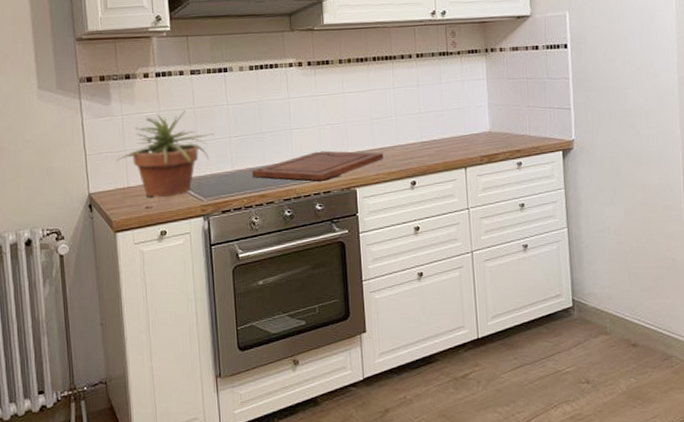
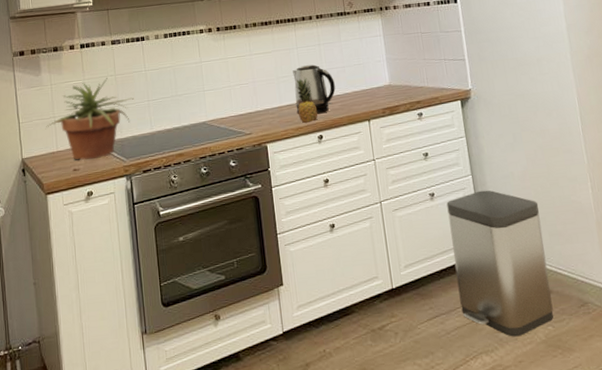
cutting board: present [251,150,384,181] -> none [169,109,291,139]
kettle: none [388,106,432,159] -> present [293,64,336,114]
fruit: none [390,119,412,169] -> present [295,77,318,124]
pedal bin: none [539,243,637,388] -> present [446,190,553,337]

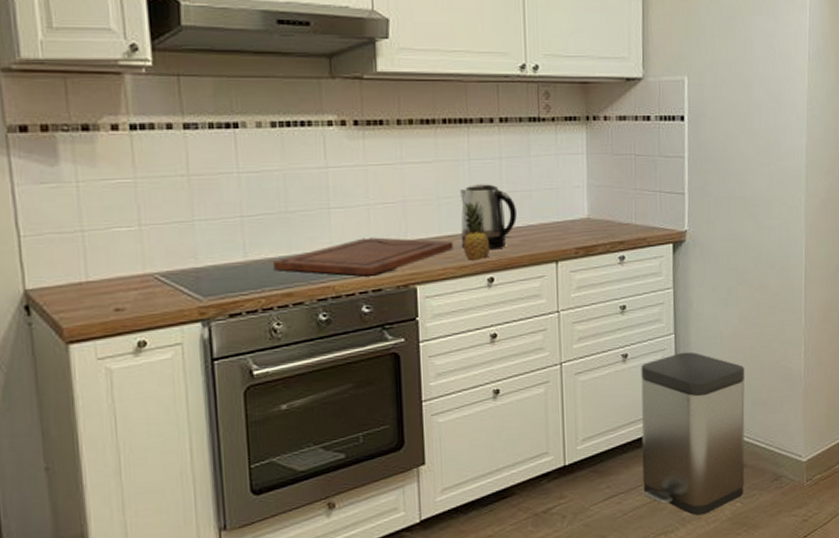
potted plant: present [46,77,134,160] -> none [67,177,218,296]
cutting board: none [169,109,291,139] -> present [272,237,453,277]

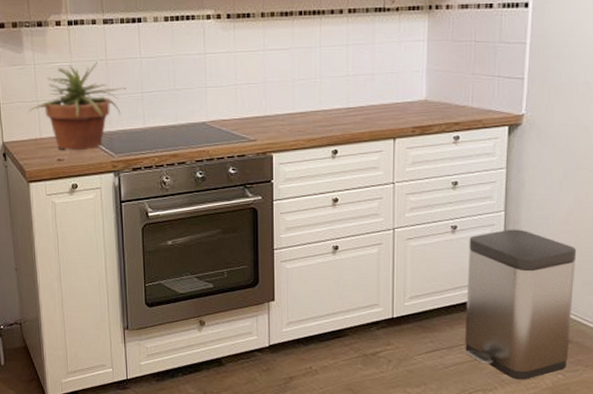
potted plant: none [67,177,218,296] -> present [28,61,126,150]
cutting board: present [272,237,453,277] -> none [163,112,304,144]
kettle: present [460,184,517,250] -> none [311,68,360,126]
fruit: present [463,199,491,262] -> none [313,82,336,135]

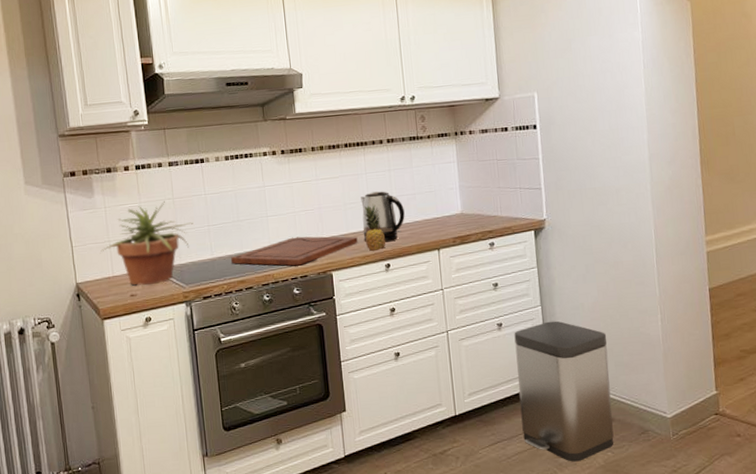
cutting board: none [163,112,304,144] -> present [230,236,358,266]
kettle: none [311,68,360,126] -> present [361,191,405,242]
fruit: none [313,82,336,135] -> present [363,204,386,252]

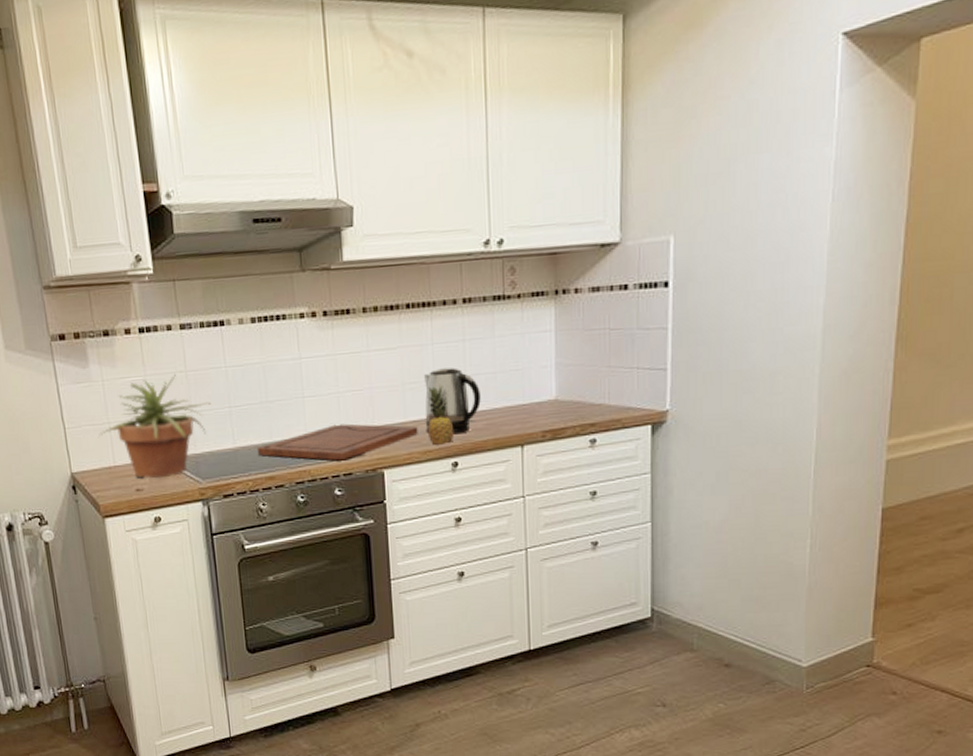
pedal bin: present [514,321,614,462] -> none [612,541,735,712]

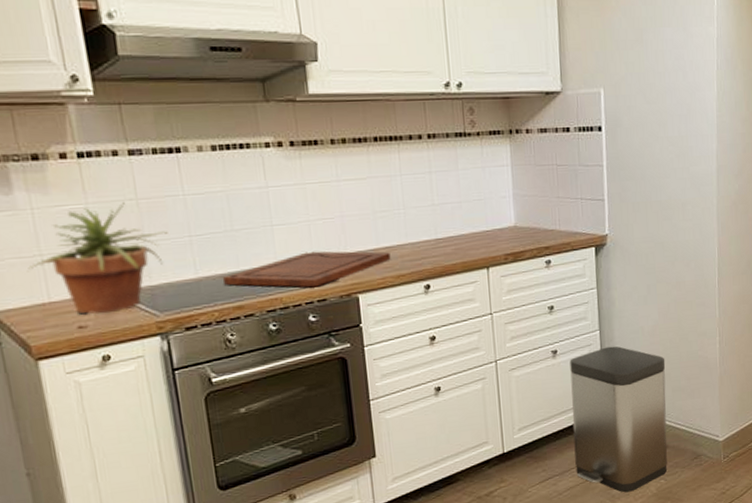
kettle: present [424,367,481,435] -> none [394,197,449,259]
fruit: present [427,384,455,446] -> none [397,212,426,271]
pedal bin: none [612,541,735,712] -> present [570,346,668,492]

